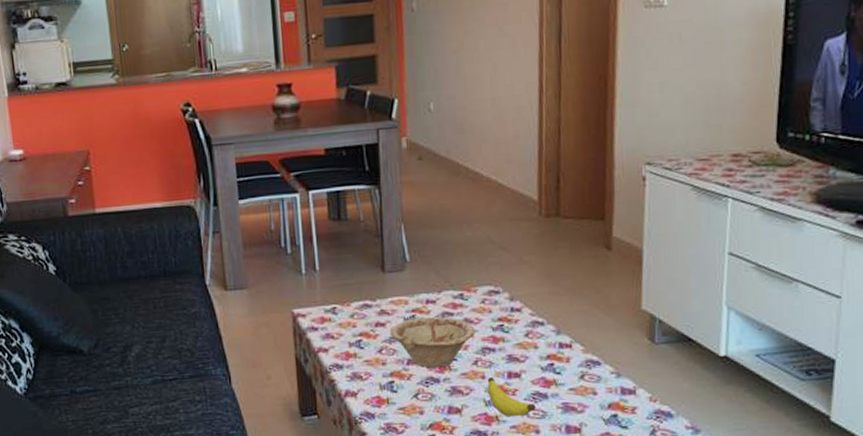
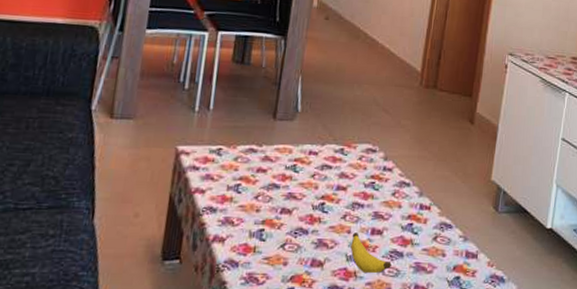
dish: present [389,317,475,368] -> none [269,167,349,219]

